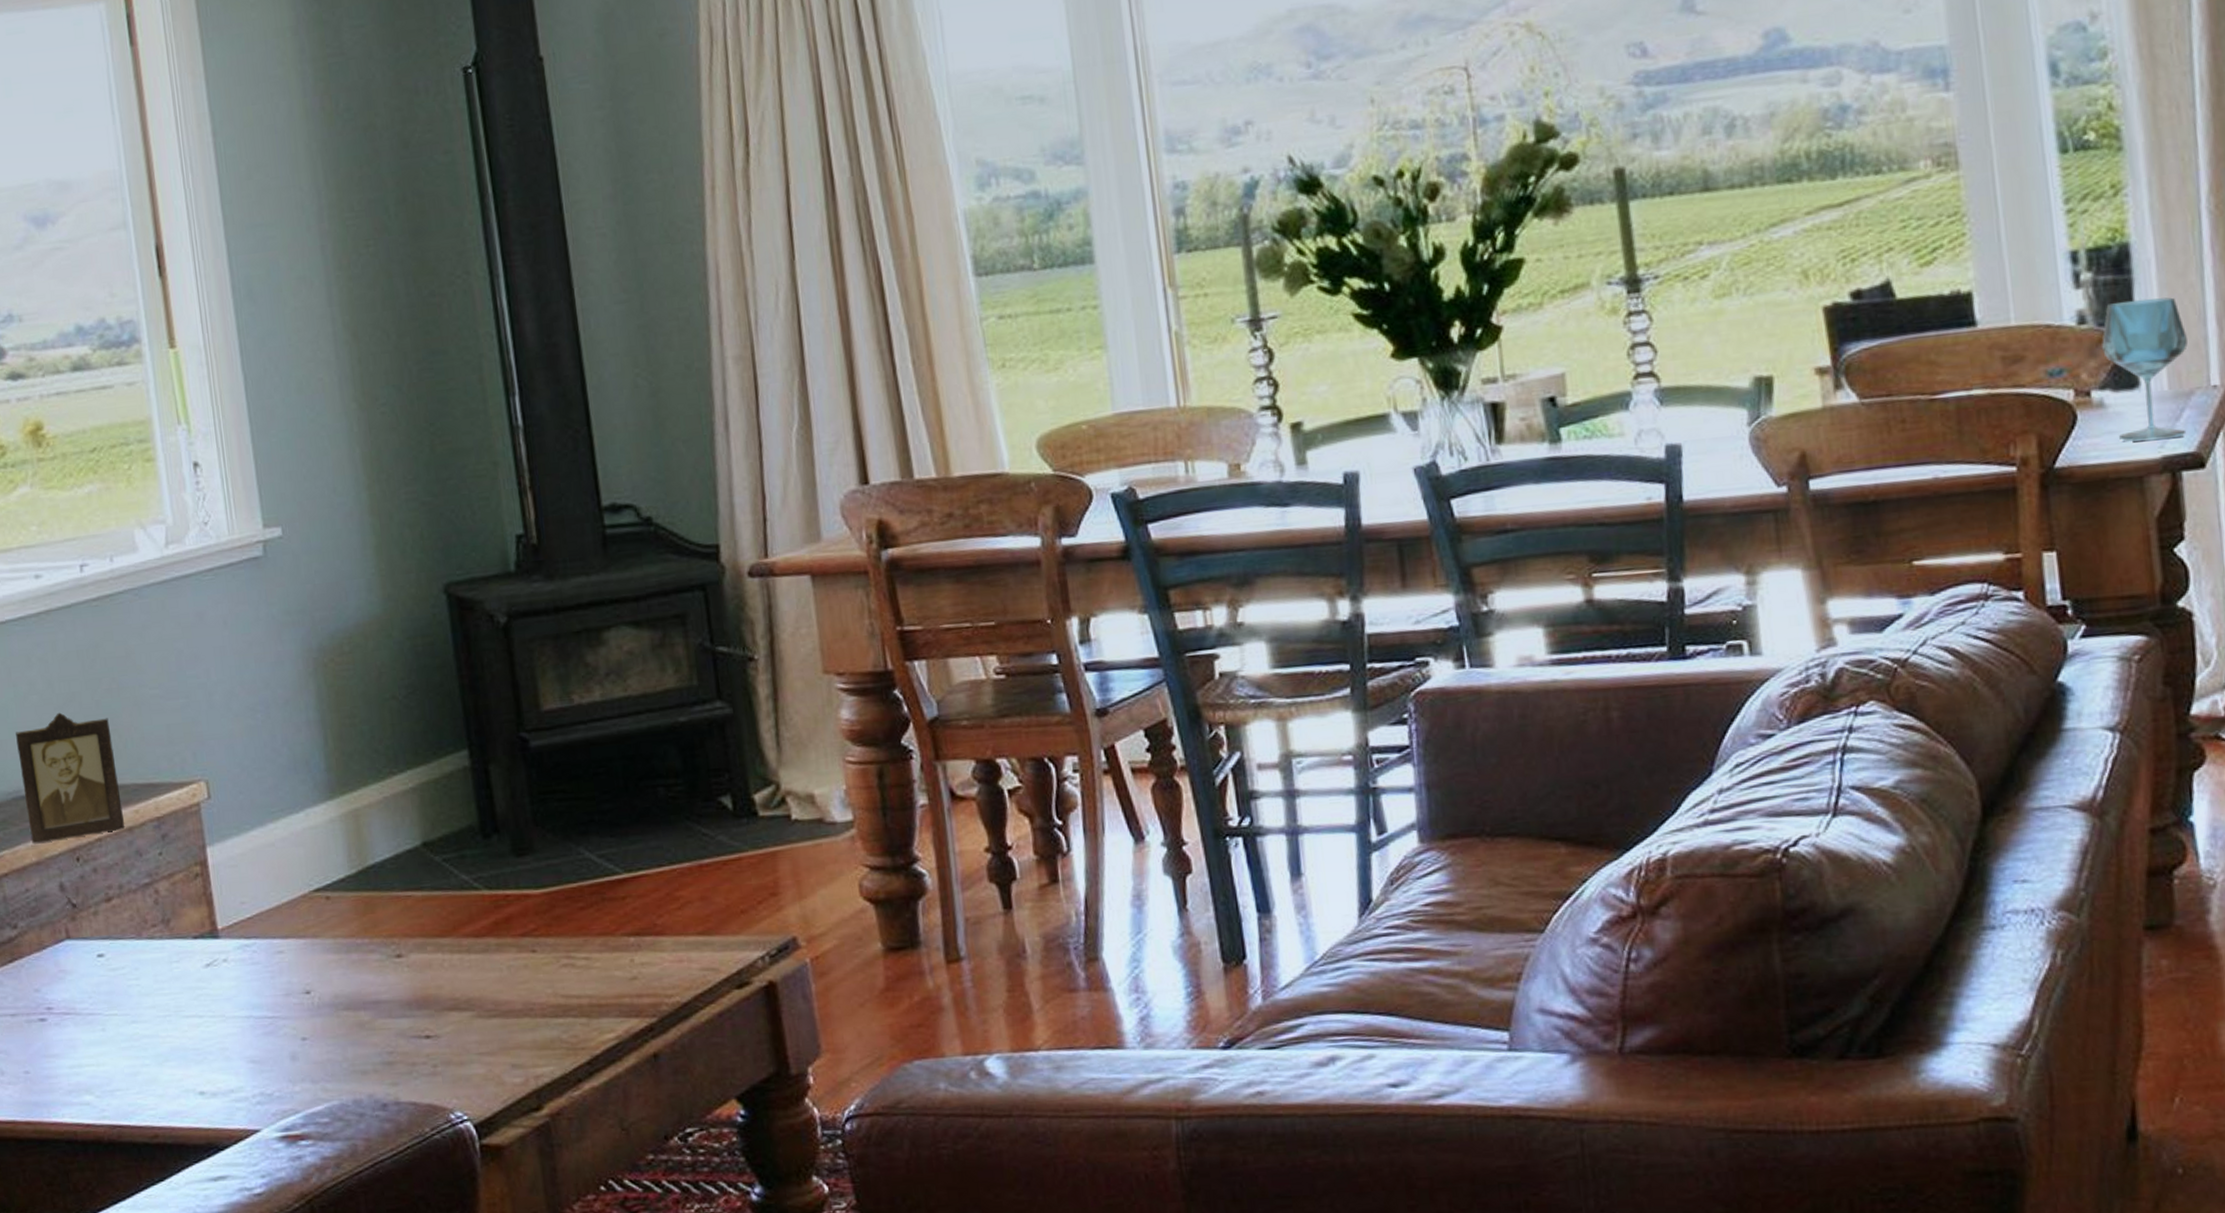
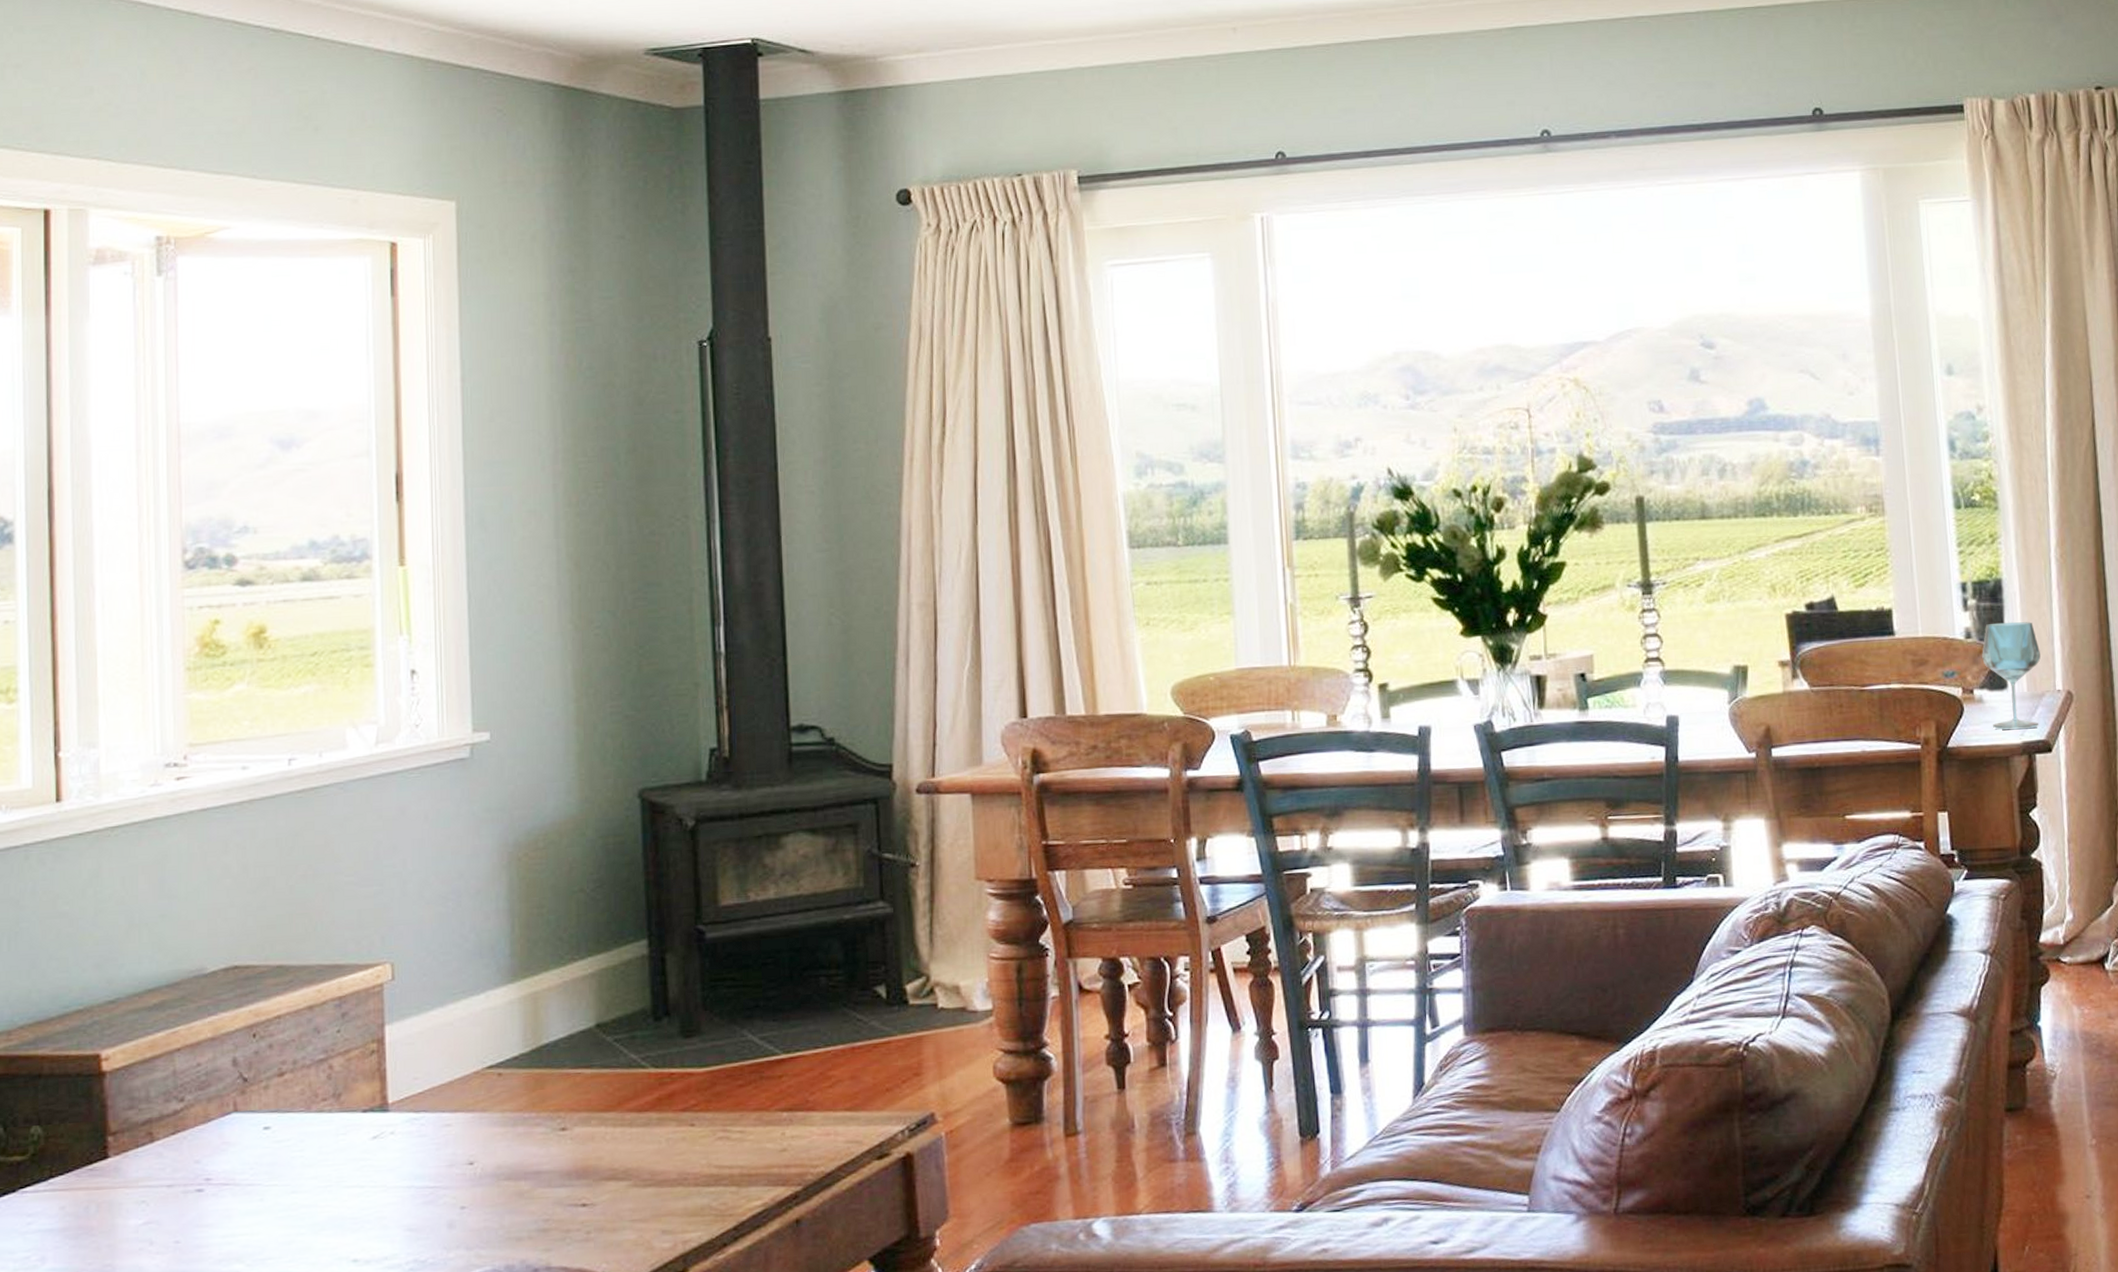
photo frame: present [16,712,125,844] -> none [205,896,305,1021]

